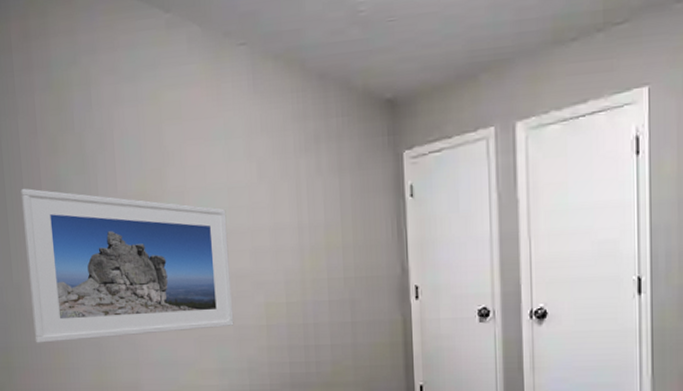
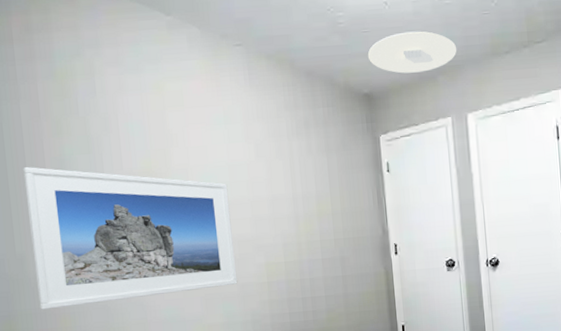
ceiling light: none [392,16,507,72] -> present [367,31,457,74]

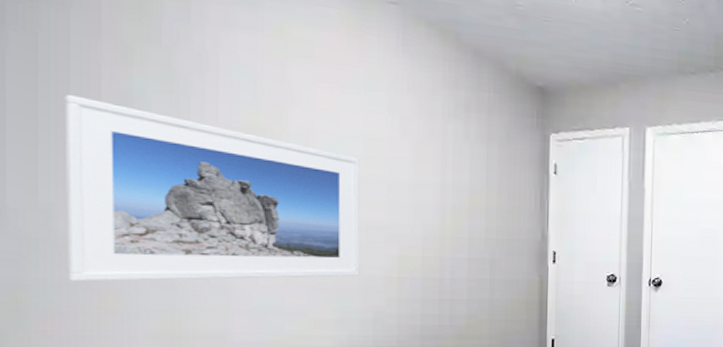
ceiling light: present [367,31,457,74] -> none [546,30,643,76]

